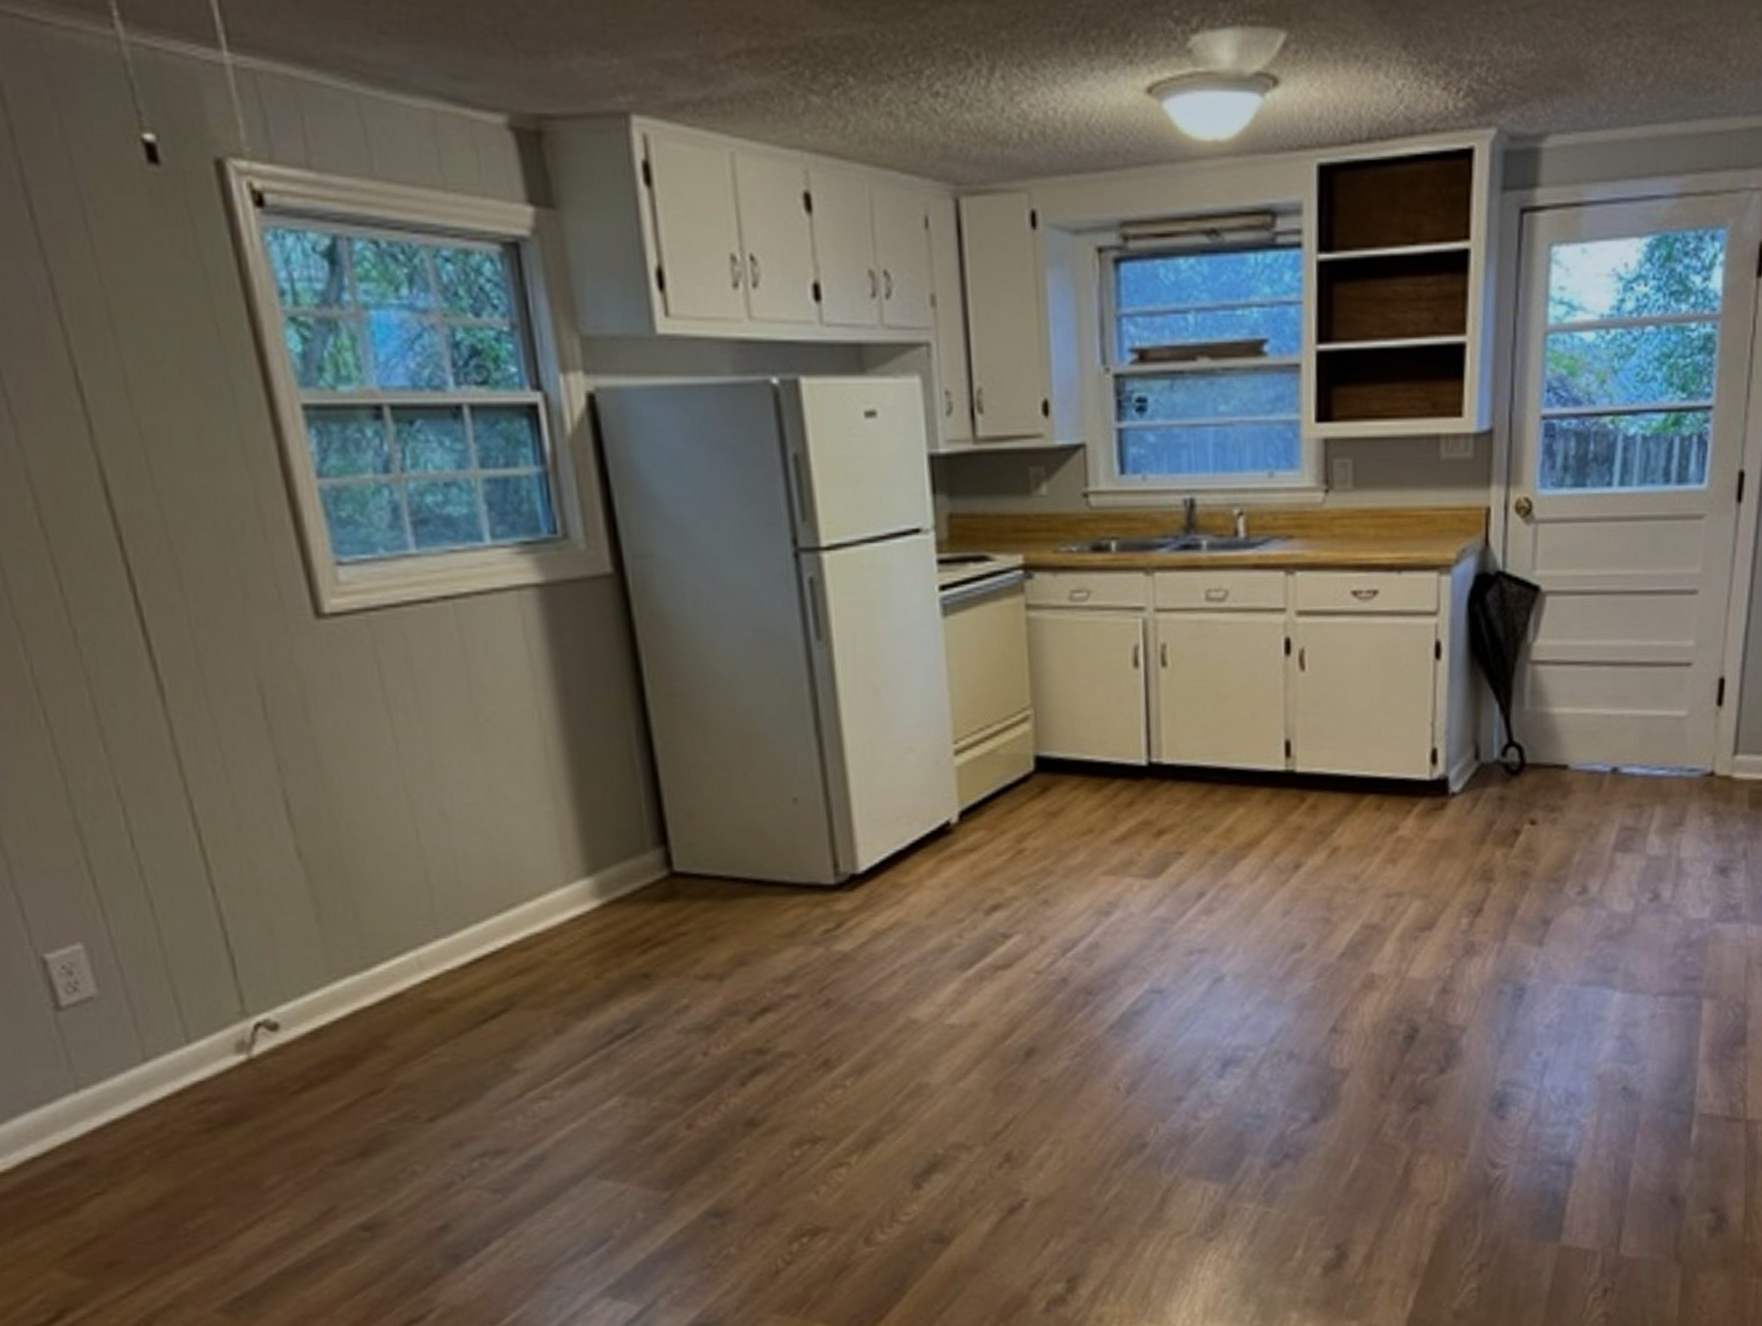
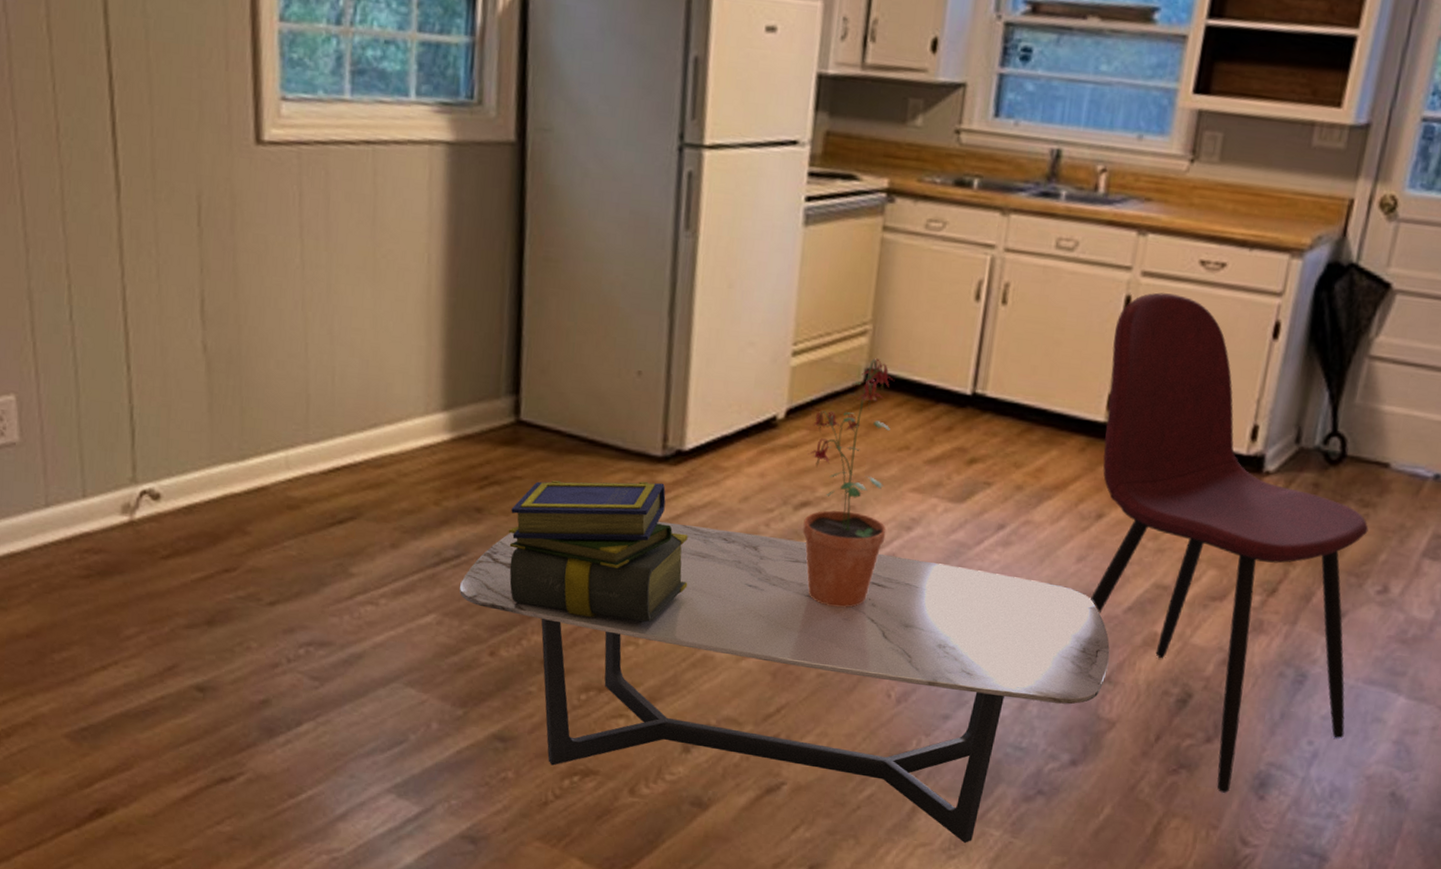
coffee table: none [639,943,1332,1232] -> present [459,521,1110,843]
stack of books: none [682,912,888,1069] -> present [508,480,688,622]
potted plant: none [989,743,1085,1008] -> present [802,358,893,607]
dining chair: none [1279,629,1570,1120] -> present [1089,292,1369,793]

